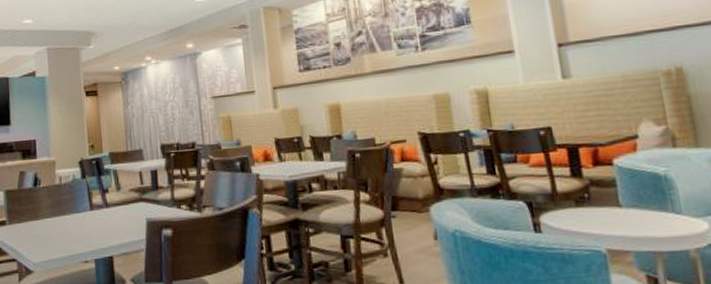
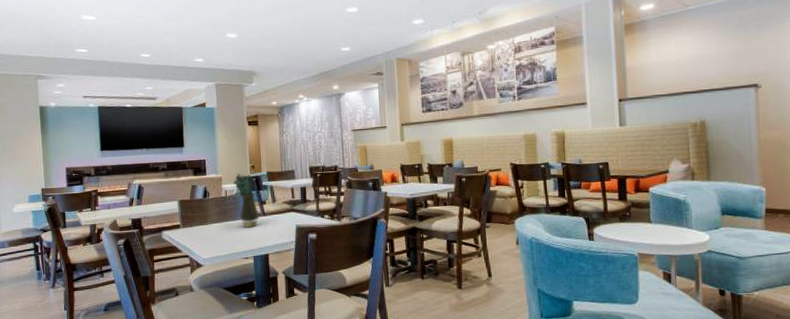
vase: none [68,154,101,224] -> present [233,173,260,228]

